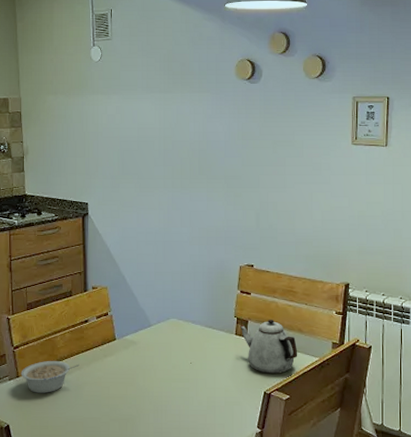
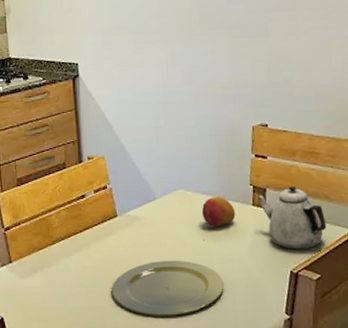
legume: present [21,360,79,393] -> none [13,242,78,280]
plate: none [107,379,206,427] -> present [111,260,224,316]
fruit: none [191,326,220,352] -> present [202,197,236,227]

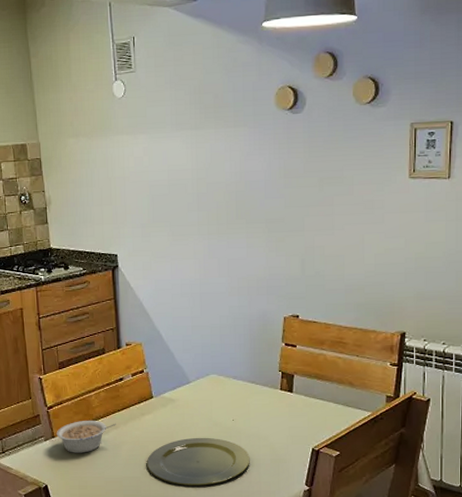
legume: none [13,242,78,280] -> present [56,420,116,453]
fruit: present [202,197,236,227] -> none [233,381,264,408]
teapot: present [257,186,327,250] -> none [285,372,349,430]

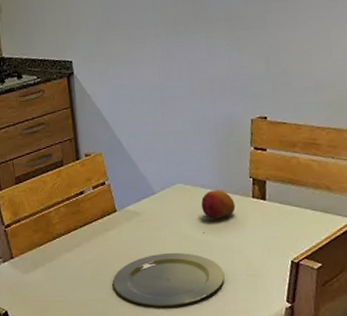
legume: present [56,420,116,453] -> none [15,238,78,275]
fruit: none [233,381,264,408] -> present [201,190,236,219]

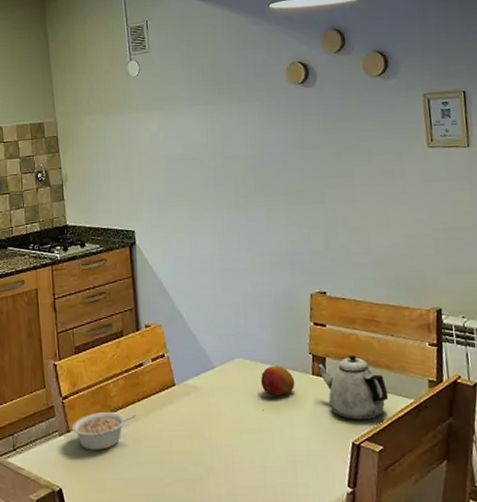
legume: none [15,238,78,275] -> present [71,411,136,450]
plate: present [112,252,225,307] -> none [170,430,285,488]
teapot: none [257,177,328,240] -> present [317,354,389,420]

